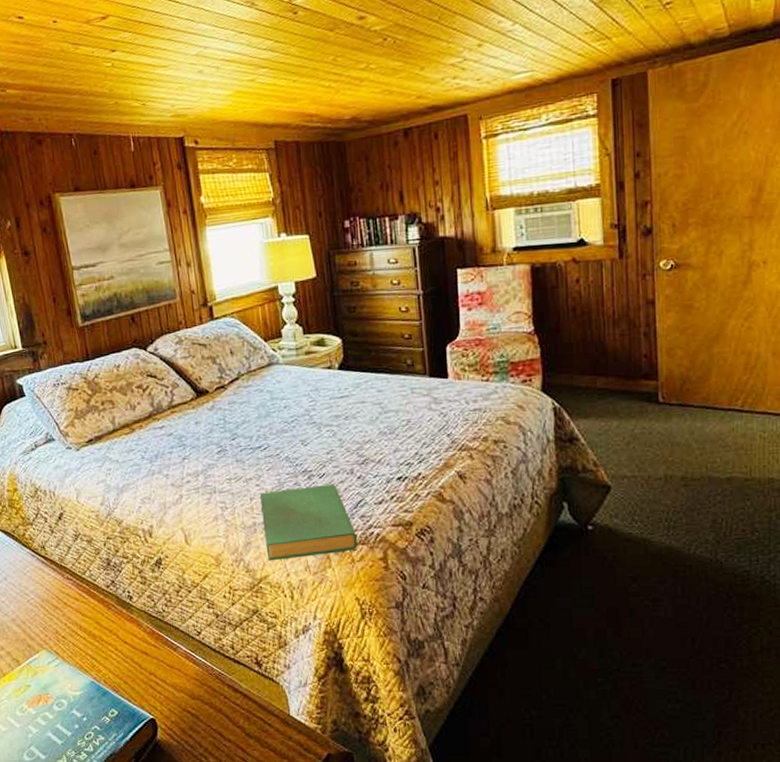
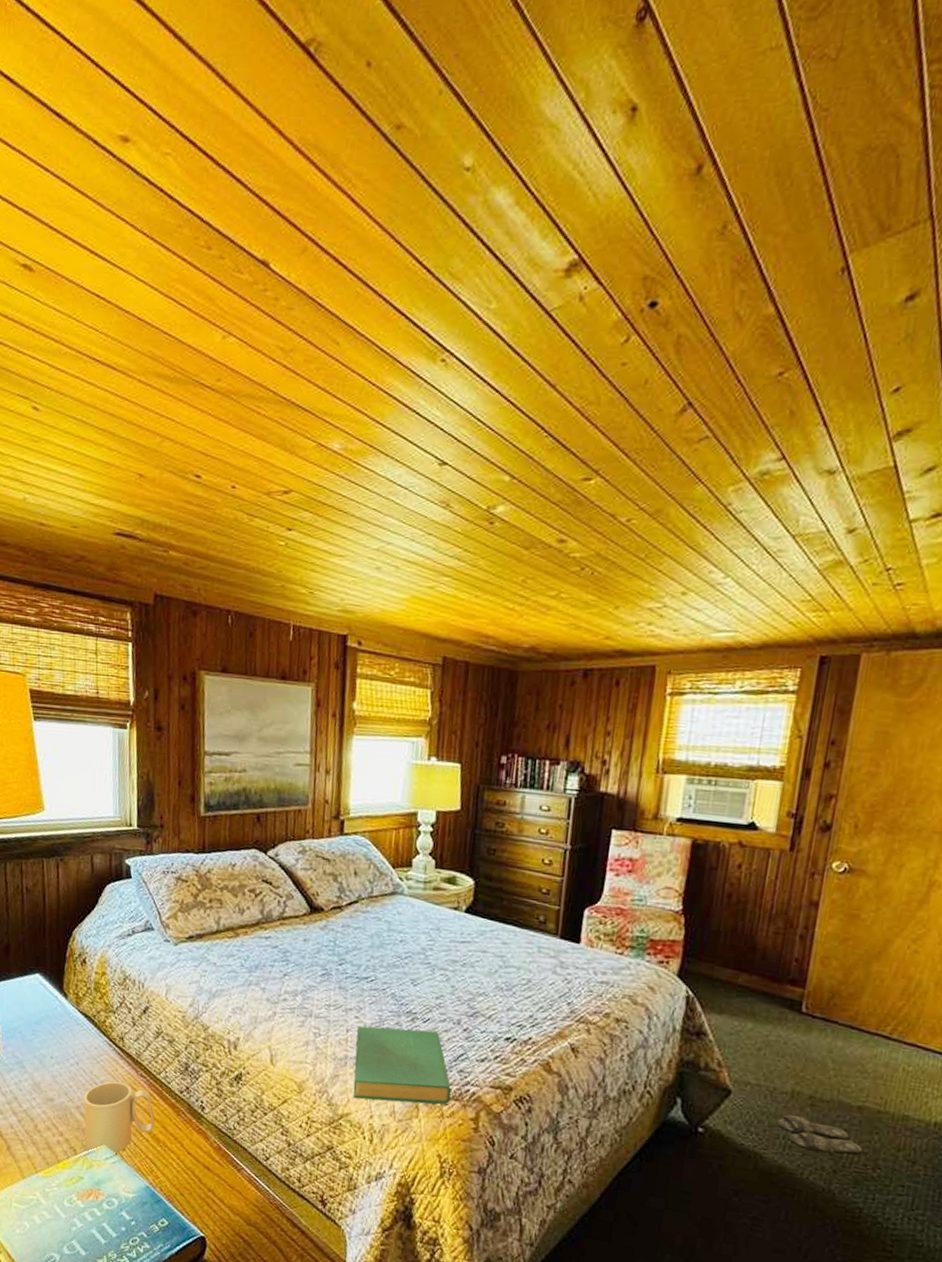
mug: none [17,589,89,661] -> present [83,1081,155,1155]
slippers: none [656,498,740,527] -> present [776,1114,864,1154]

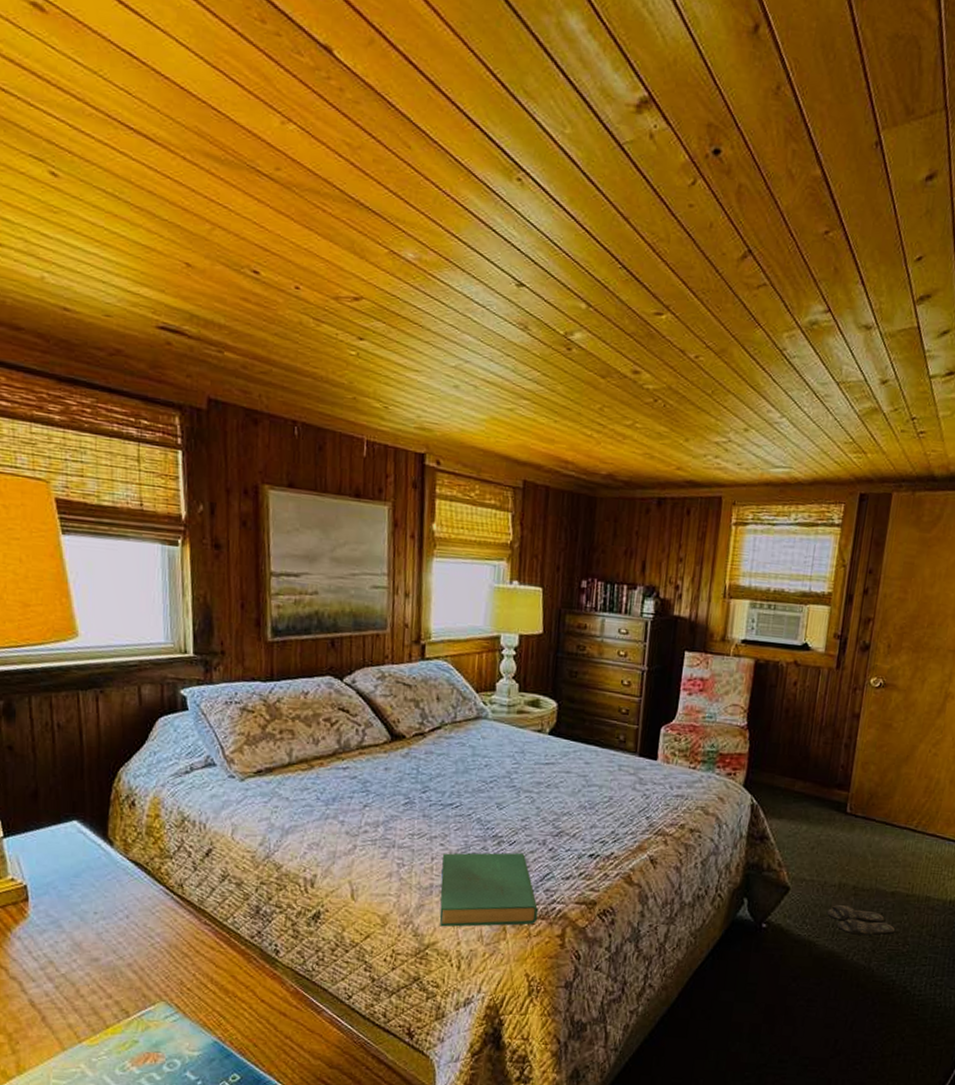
mug: present [83,1081,155,1155] -> none [136,932,222,1013]

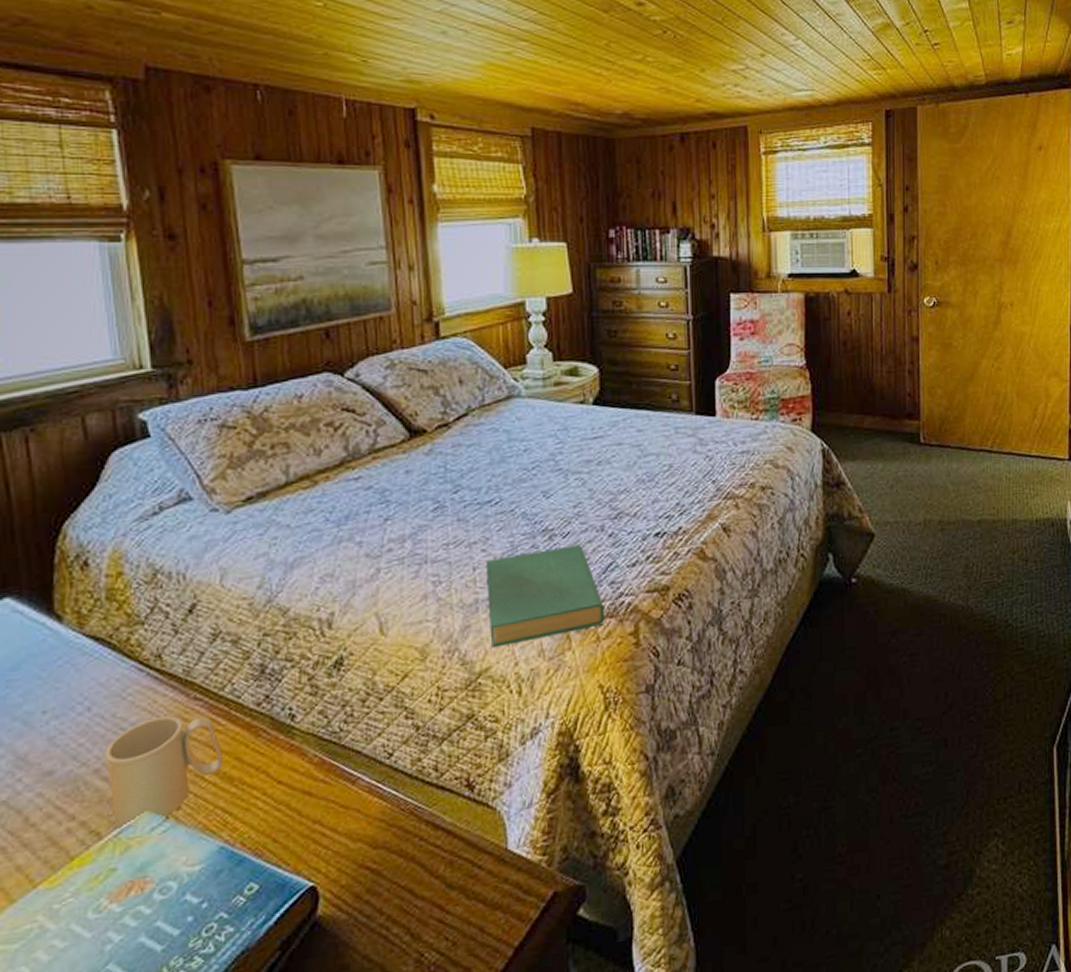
mug: none [136,932,222,1013] -> present [105,716,223,830]
slippers: present [826,905,896,936] -> none [916,543,988,574]

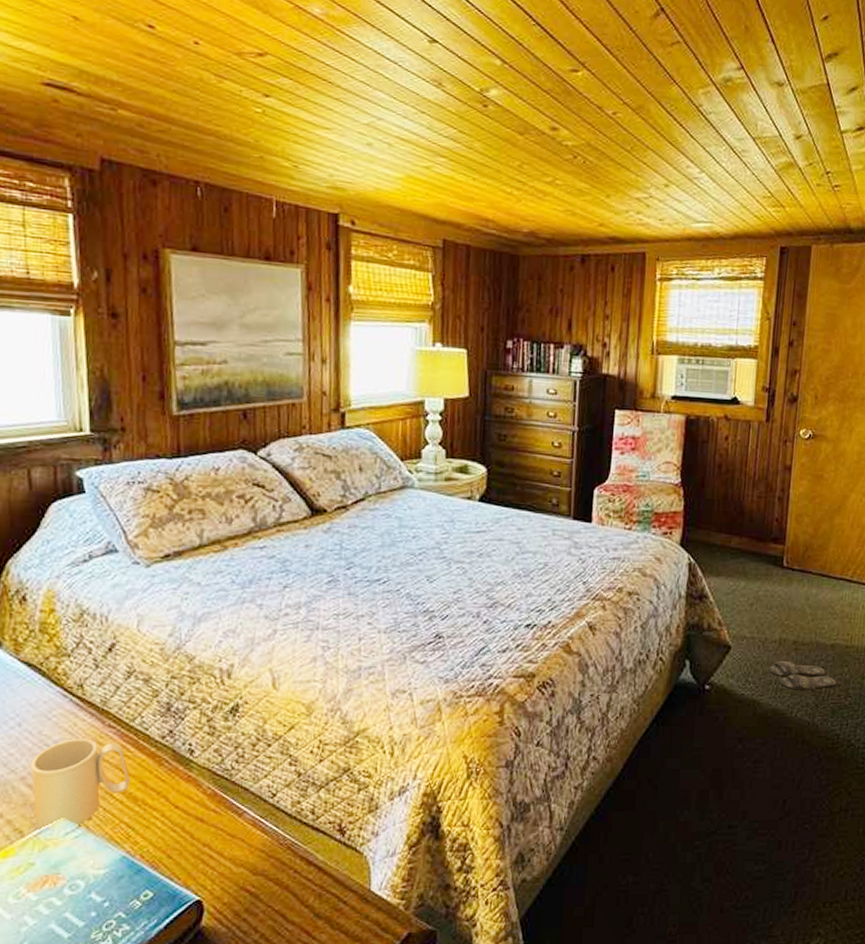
book: present [485,544,604,648] -> none [369,627,474,712]
slippers: none [916,543,988,574] -> present [768,661,837,691]

